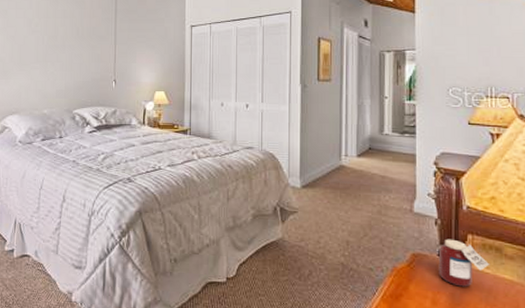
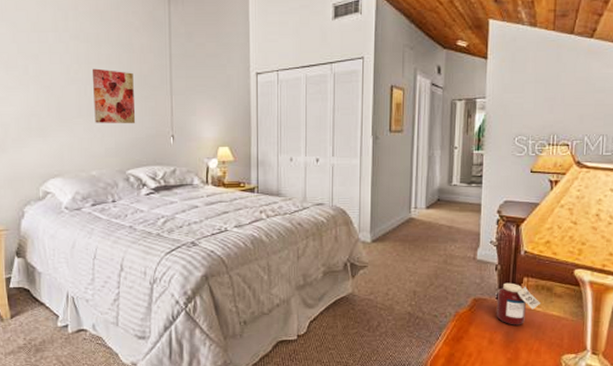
wall art: none [49,22,84,68] -> present [93,68,136,123]

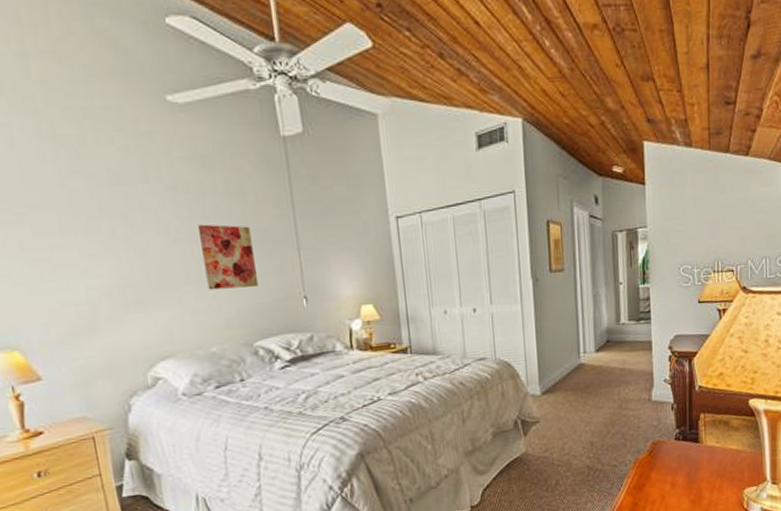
jar: present [496,282,542,325] -> none [675,421,720,465]

